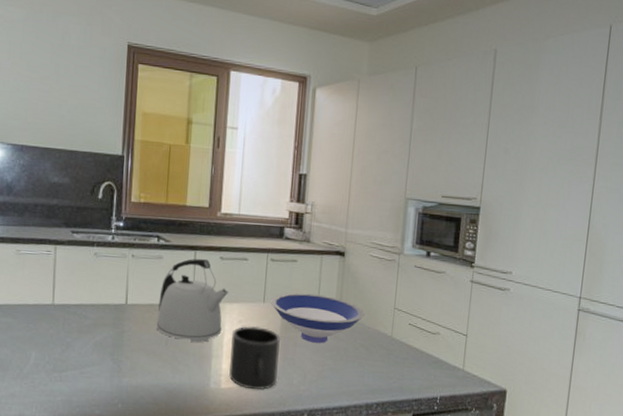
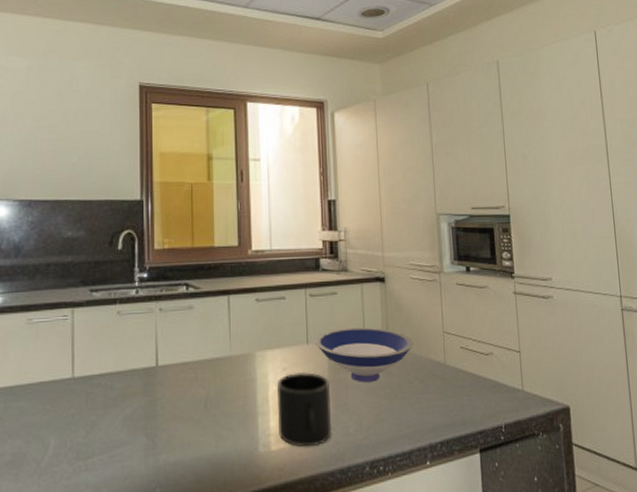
kettle: present [156,258,229,343] -> none [192,303,269,402]

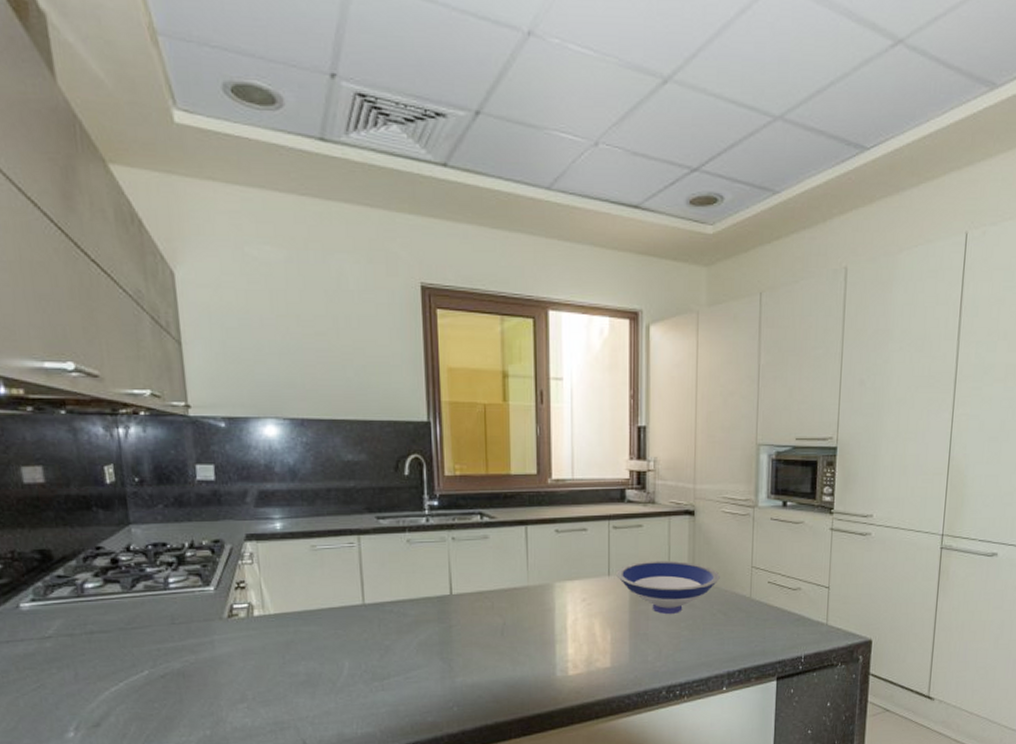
mug: present [277,371,331,447] -> none [576,602,631,673]

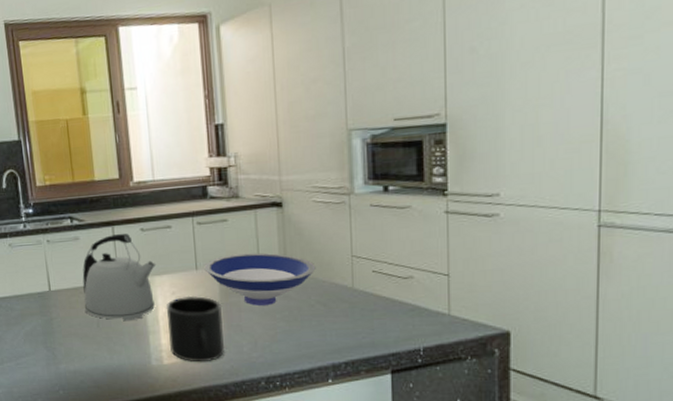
kettle: none [488,533,569,630] -> present [82,233,157,322]
mug: none [576,602,631,673] -> present [167,295,224,362]

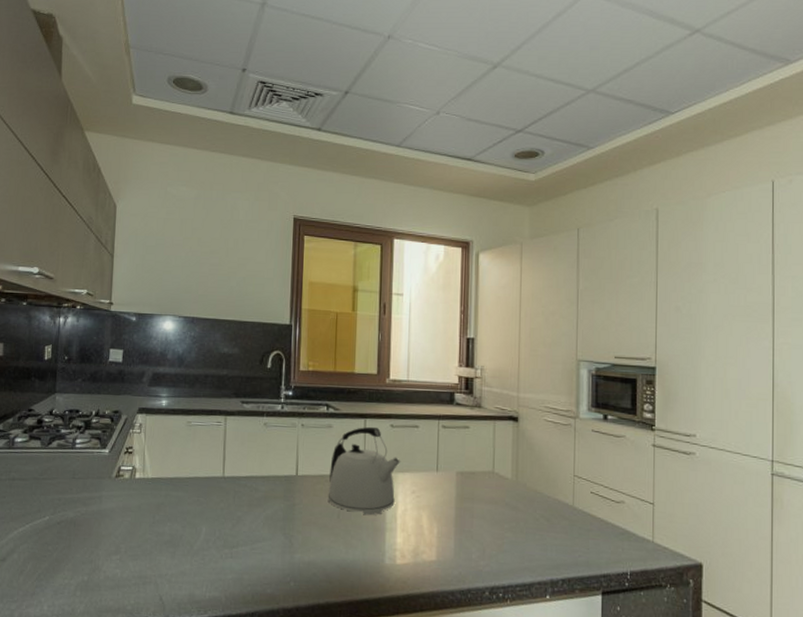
mug: present [167,295,224,362] -> none [404,496,457,566]
bowl: present [204,252,316,306] -> none [444,460,543,514]

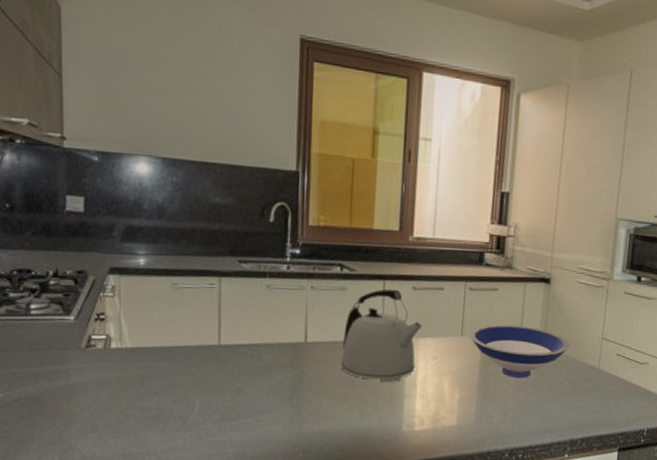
bowl: none [444,460,543,514] -> present [469,324,570,378]

